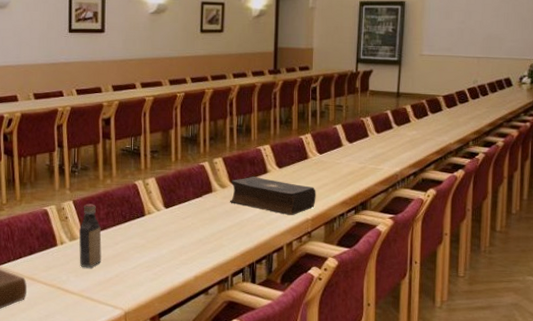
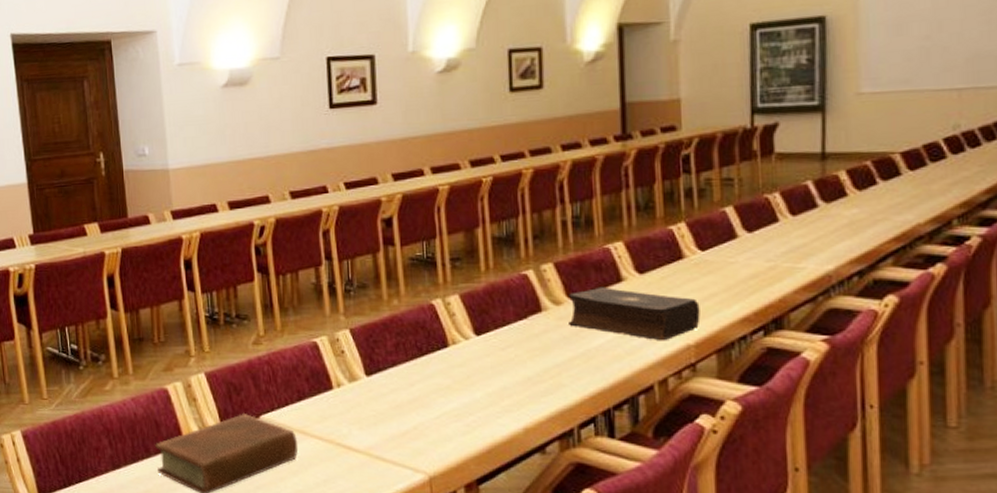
bottle: present [79,204,102,268] -> none [361,332,393,418]

